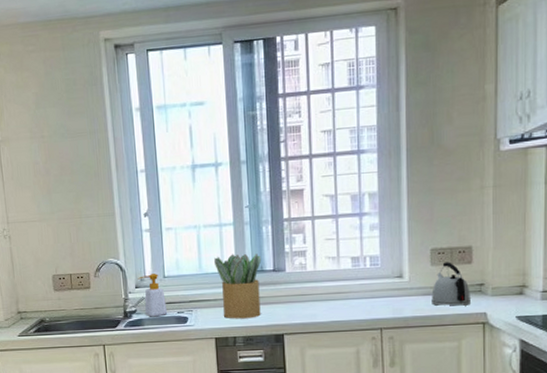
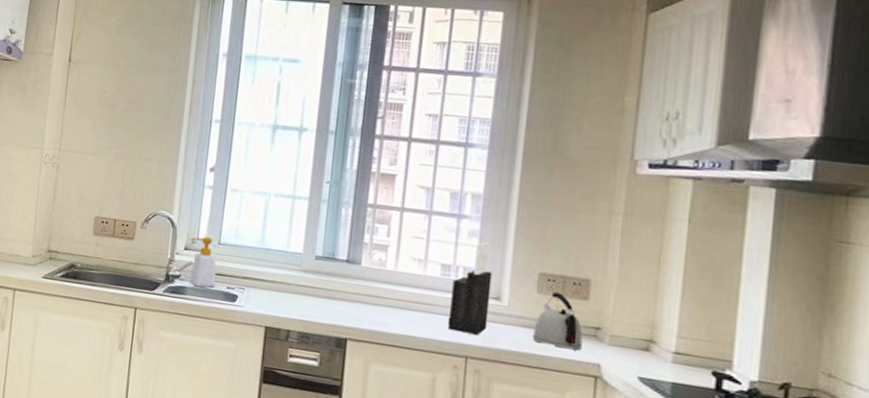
potted plant: present [214,254,262,319] -> none [279,231,336,313]
knife block: none [362,232,395,311] -> present [447,242,493,336]

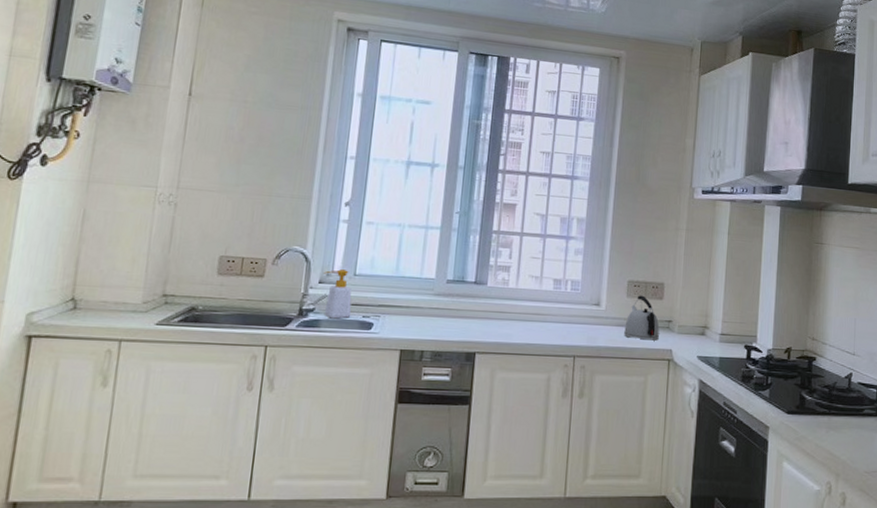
knife block: present [447,242,493,336] -> none [559,258,594,338]

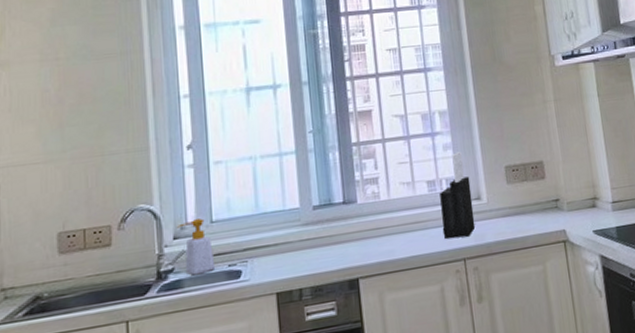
knife block: none [559,258,594,338] -> present [440,152,476,240]
kettle: present [624,295,660,341] -> none [511,178,549,227]

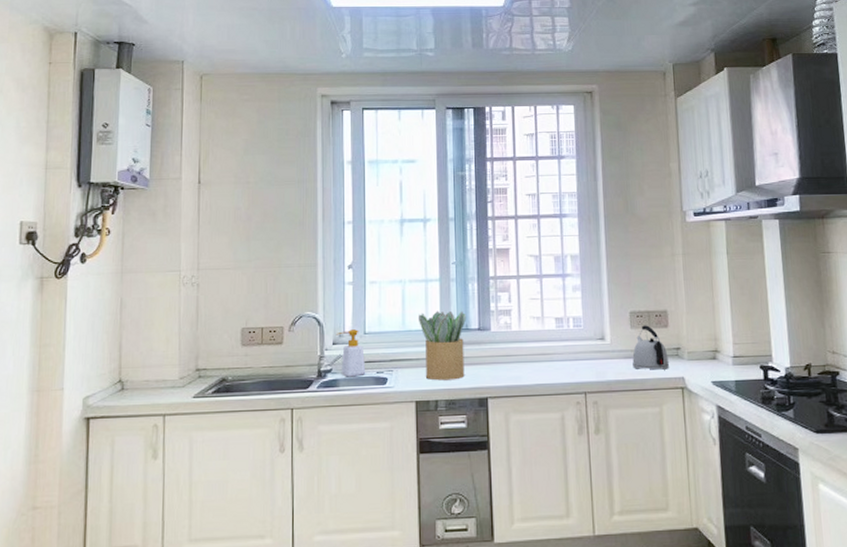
potted plant: none [274,185,331,267] -> present [419,311,467,381]
knife block: present [440,152,476,240] -> none [566,294,598,374]
kettle: none [511,178,549,227] -> present [632,325,669,370]

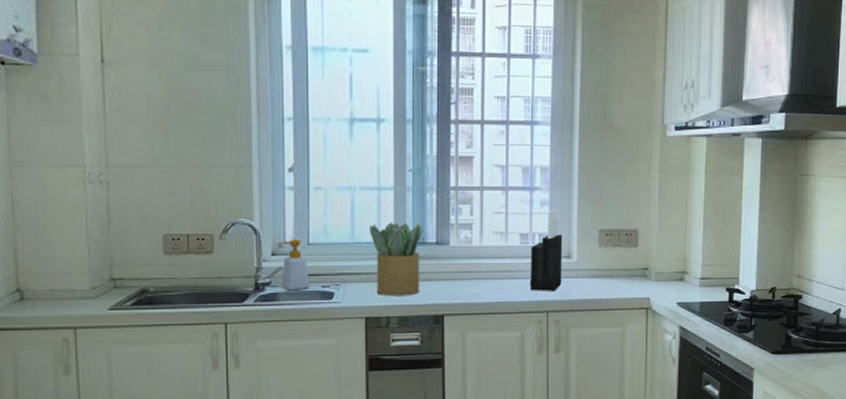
knife block: none [566,294,598,374] -> present [529,209,563,292]
kettle: present [632,325,669,370] -> none [598,244,635,290]

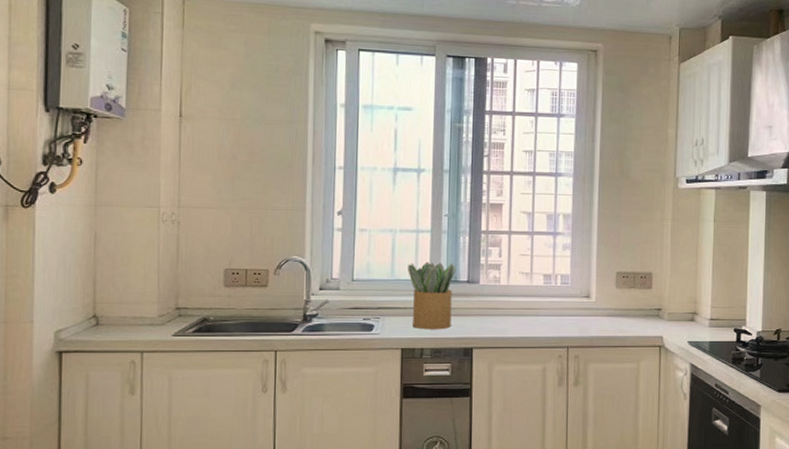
soap bottle: present [274,240,310,291] -> none [322,276,353,323]
knife block: present [529,209,563,292] -> none [552,253,583,329]

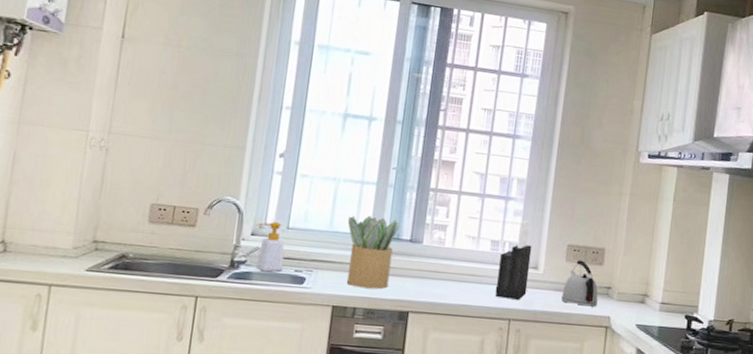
soap bottle: none [322,276,353,323] -> present [255,222,285,273]
knife block: none [552,253,583,329] -> present [495,220,532,301]
kettle: none [615,286,649,328] -> present [561,260,598,307]

